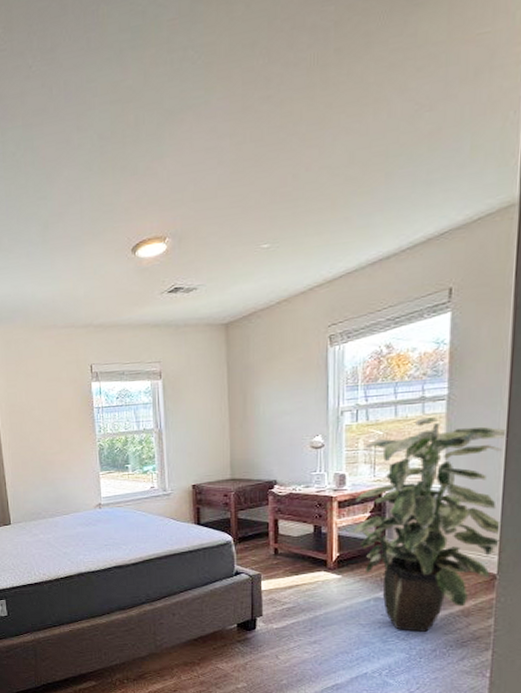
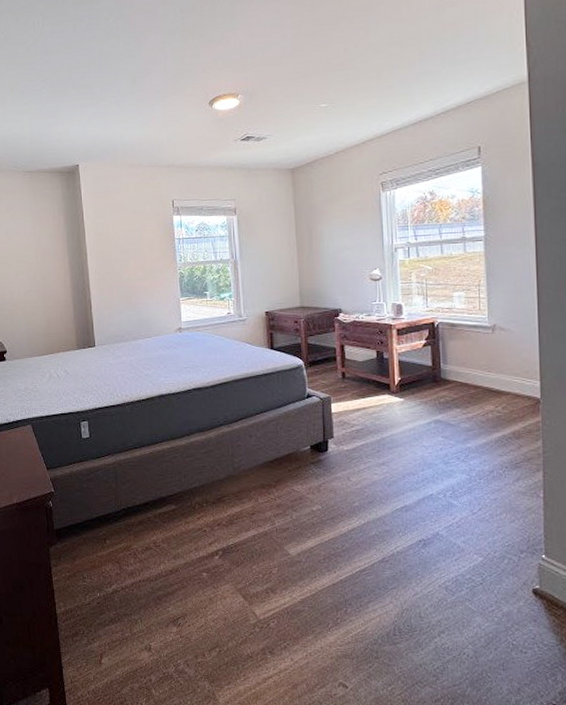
indoor plant: present [353,417,508,632] -> none [412,256,541,453]

